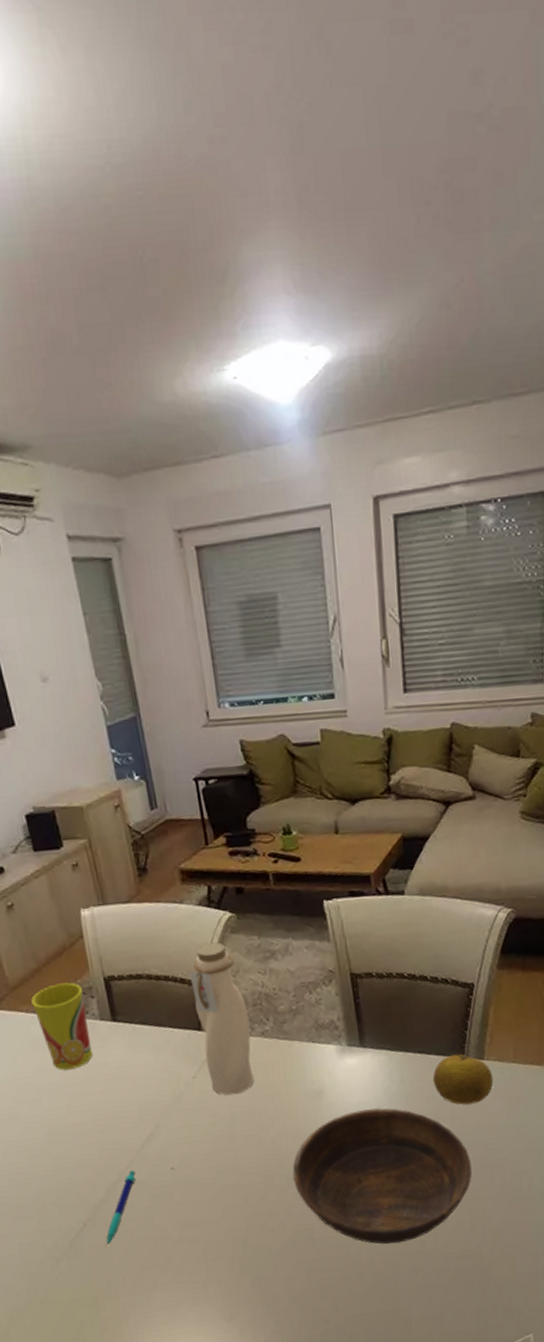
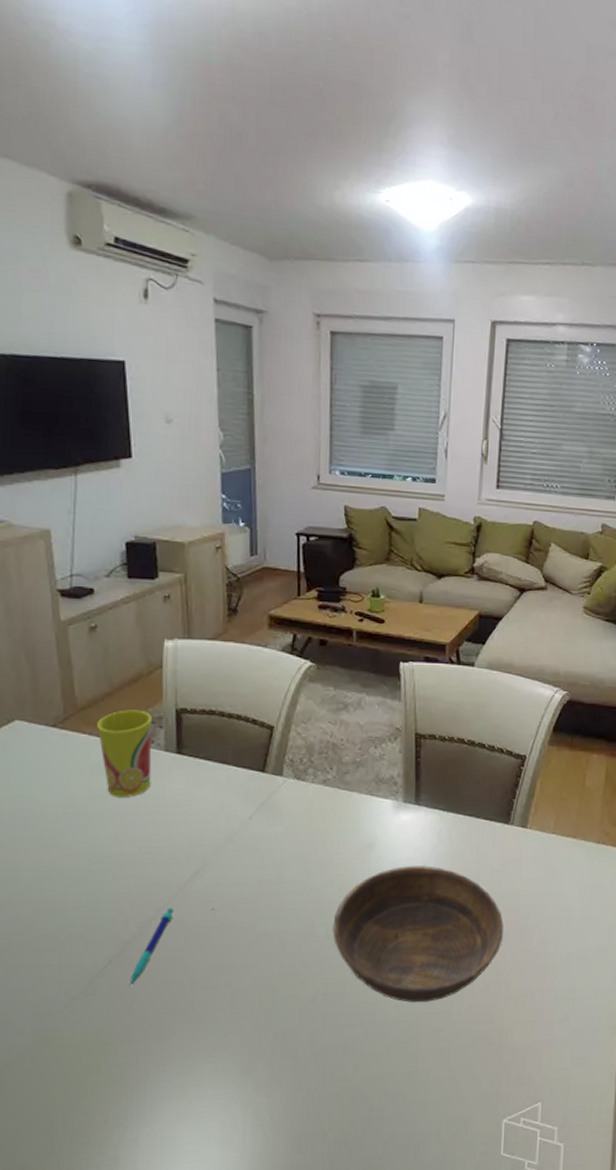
water bottle: present [189,942,254,1096] -> none [261,688,314,840]
fruit: present [432,1053,494,1105] -> none [478,820,533,870]

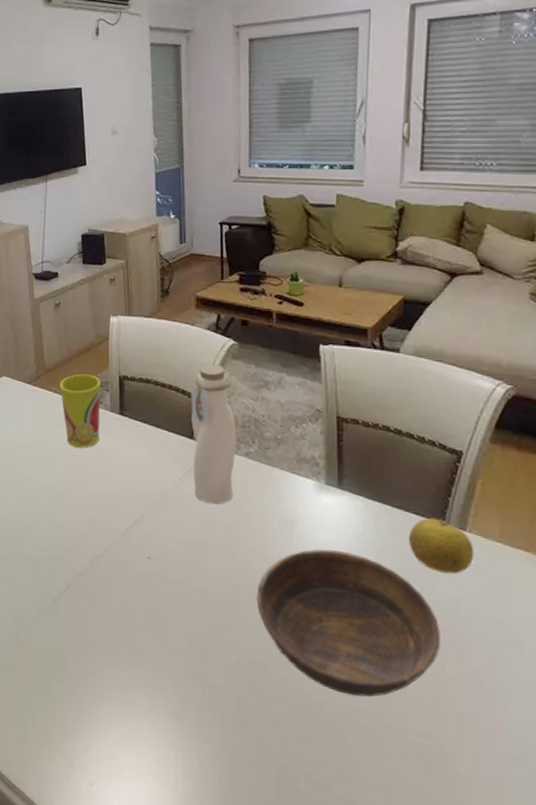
pen: present [130,908,174,986] -> none [82,549,117,612]
water bottle: none [261,688,314,840] -> present [190,363,237,505]
fruit: none [478,820,533,870] -> present [408,517,474,574]

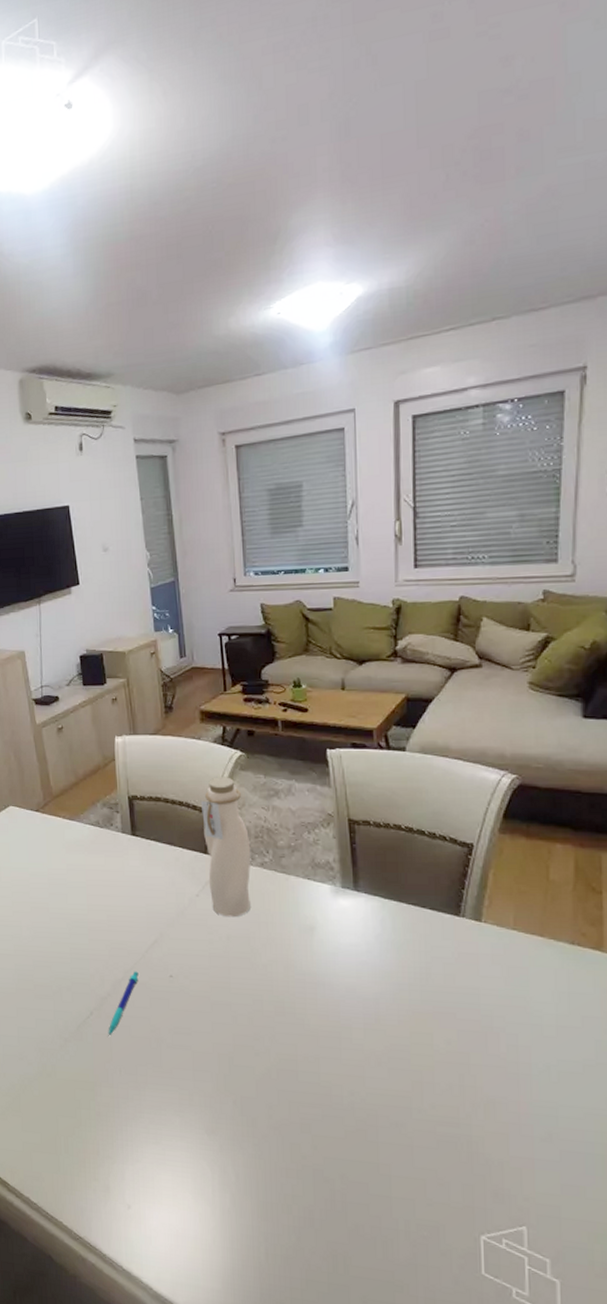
cup: present [60,374,100,448] -> none [68,797,113,872]
pen: none [82,549,117,612] -> present [108,971,139,1036]
bowl: present [256,549,440,697] -> none [281,952,463,1094]
fruit: present [408,517,474,574] -> none [425,911,491,965]

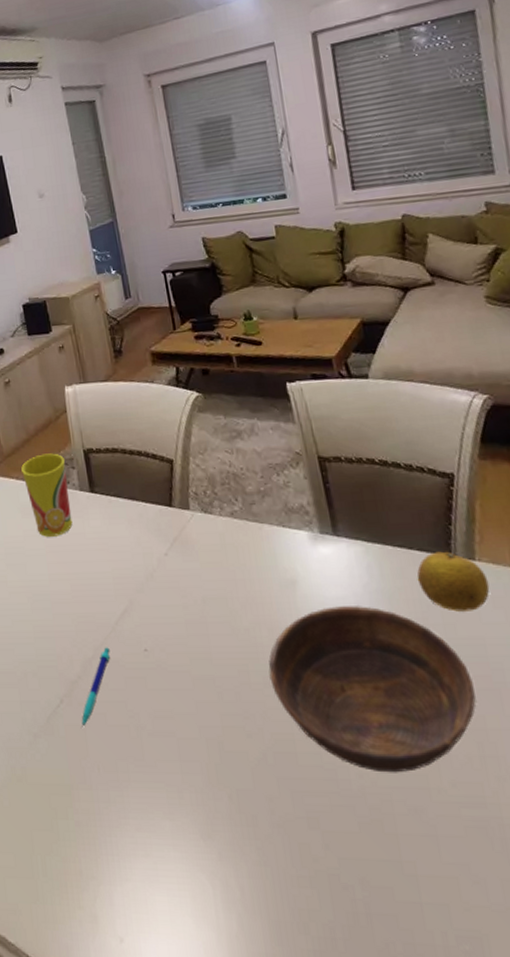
cup: none [68,797,113,872] -> present [21,453,73,537]
water bottle: present [200,777,251,918] -> none [159,420,225,577]
bowl: none [281,952,463,1094] -> present [268,606,476,773]
fruit: none [425,911,491,965] -> present [416,551,490,612]

